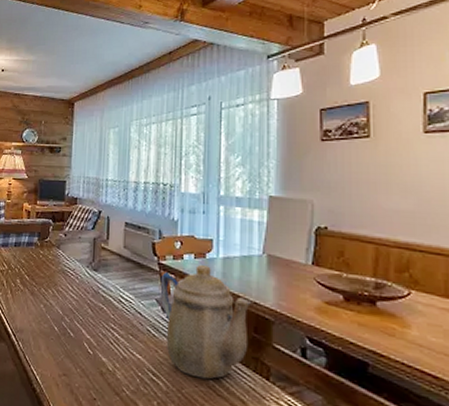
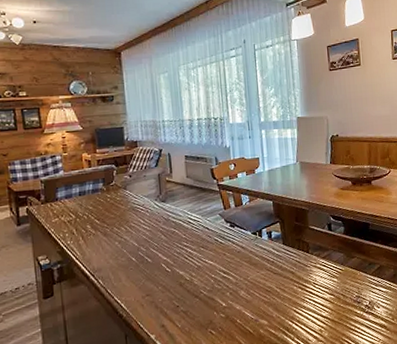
teapot: present [160,265,252,380] -> none [221,179,293,266]

